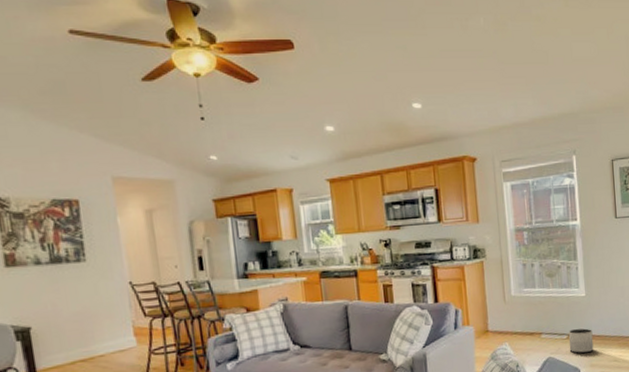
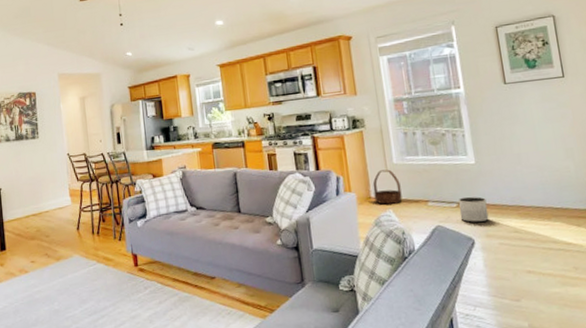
basket: none [491,302,518,338] -> present [373,169,403,205]

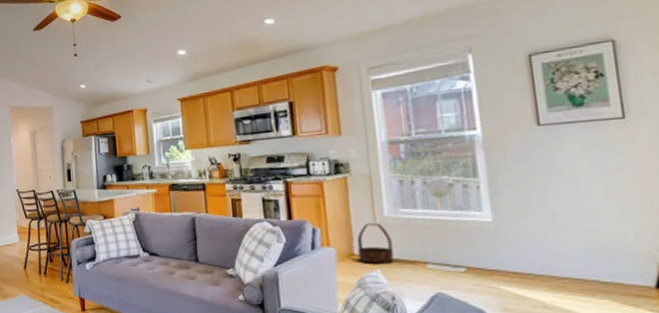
planter: present [459,197,489,223] -> none [467,261,508,293]

